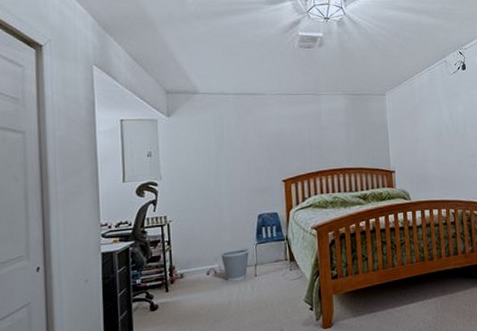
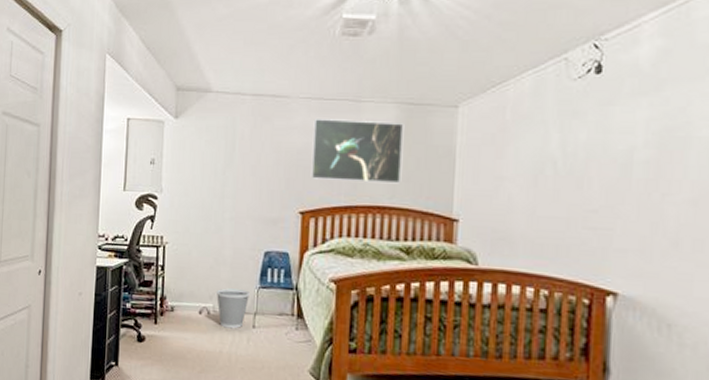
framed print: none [285,108,354,154] -> present [310,119,404,184]

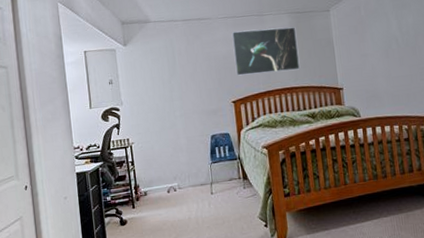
wastebasket: present [215,288,250,329] -> none [178,167,205,199]

